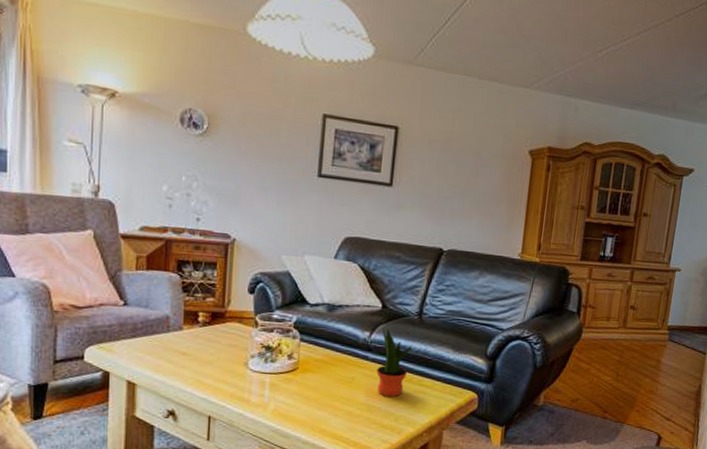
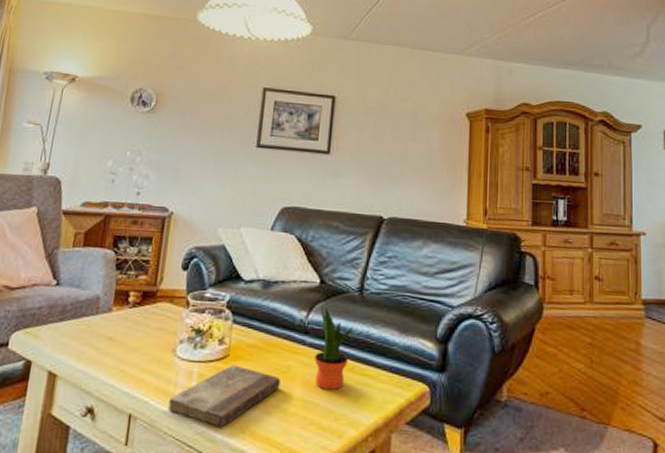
book: none [244,376,346,426] -> present [168,365,281,428]

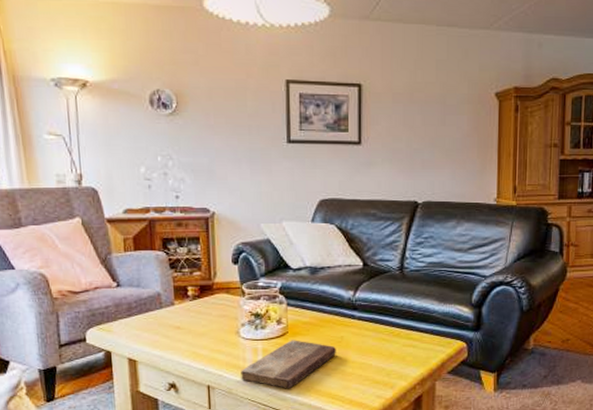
potted plant: present [314,306,354,390] -> none [364,285,398,352]

